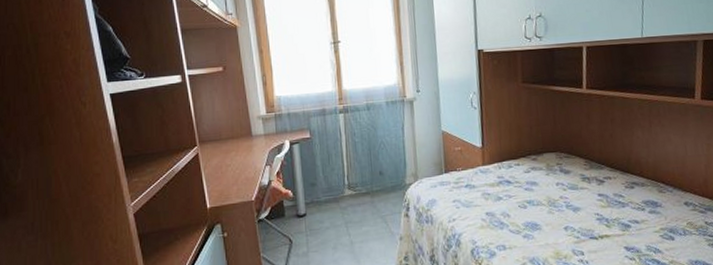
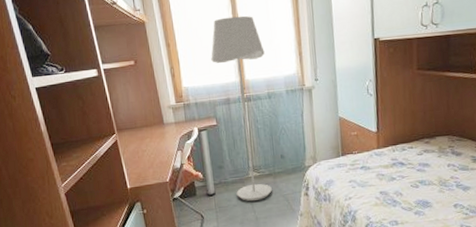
floor lamp: none [307,23,369,224] -> present [211,16,272,202]

